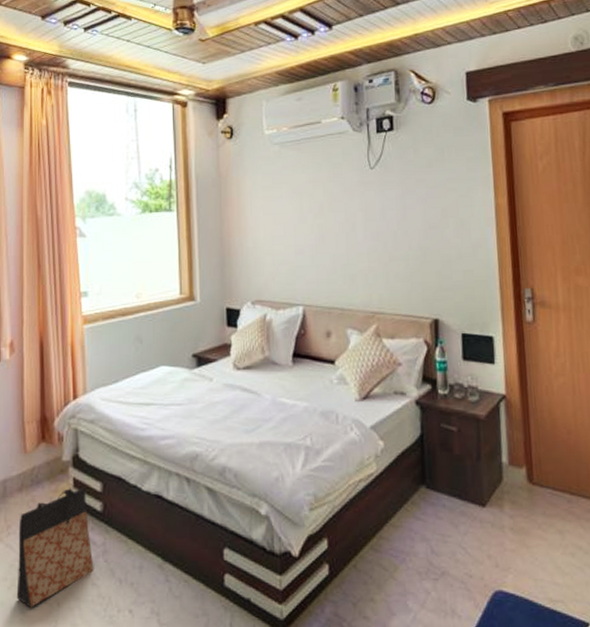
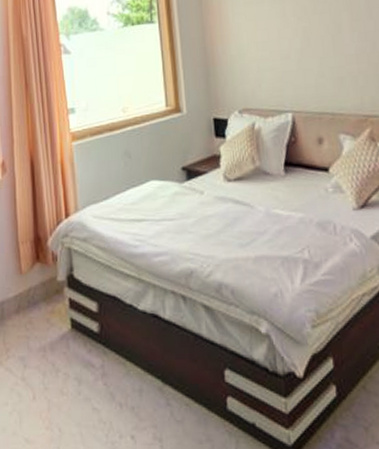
bag: present [16,488,94,608] -> none [17,308,94,434]

